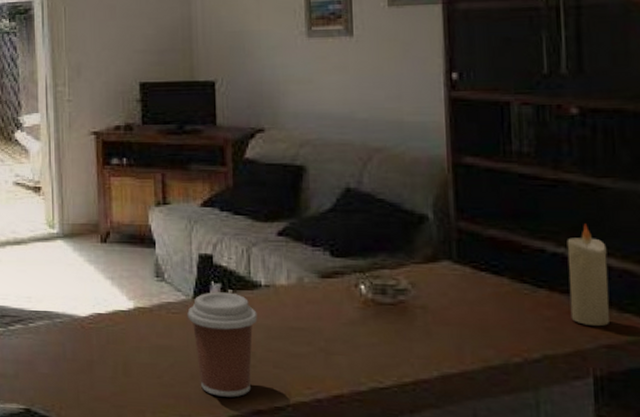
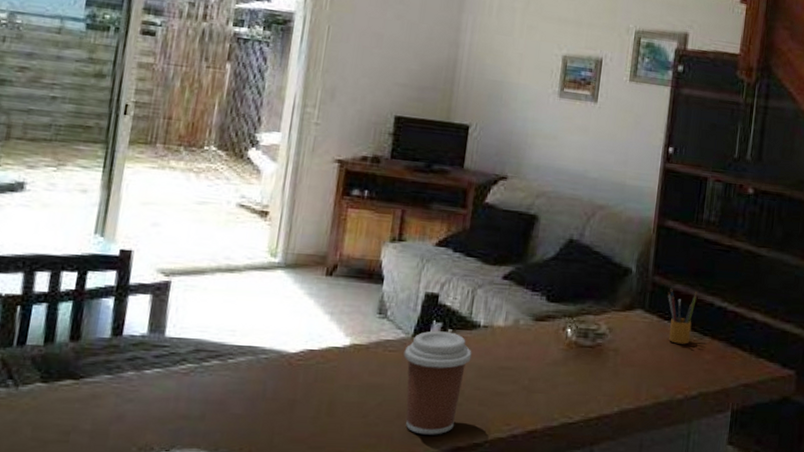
pencil box: none [479,233,520,299] -> present [667,287,698,344]
candle: present [567,224,609,327] -> none [723,284,756,369]

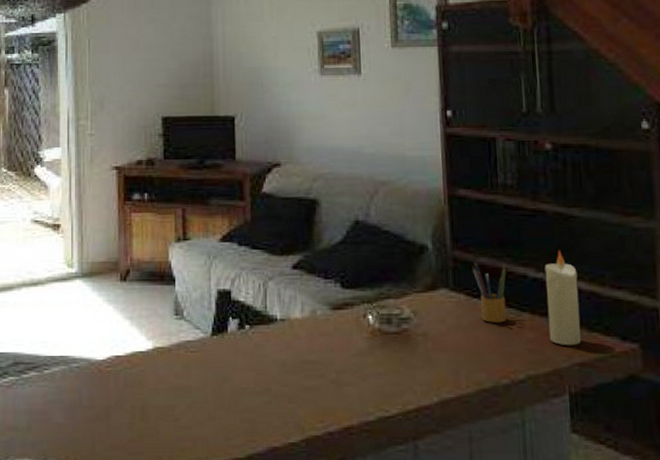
coffee cup: present [403,331,472,435] -> none [205,328,273,436]
candle: none [723,284,756,369] -> present [544,250,581,346]

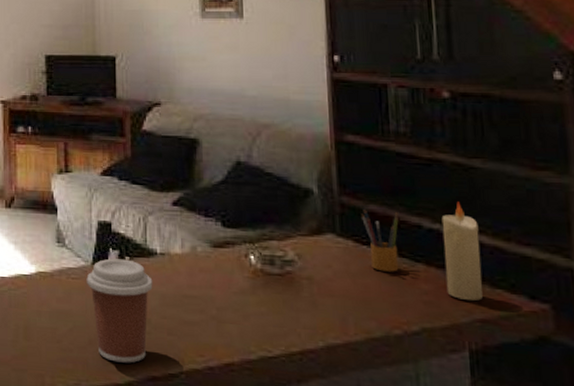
coffee cup: none [205,328,273,436] -> present [86,258,153,363]

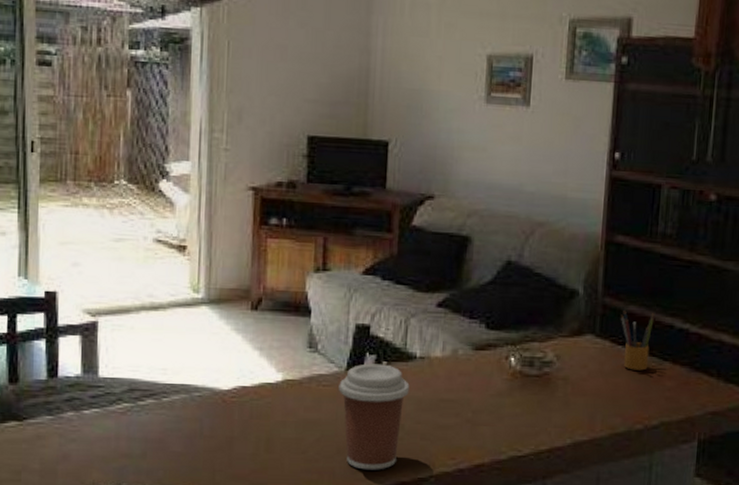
candle: present [441,202,483,301] -> none [687,303,723,396]

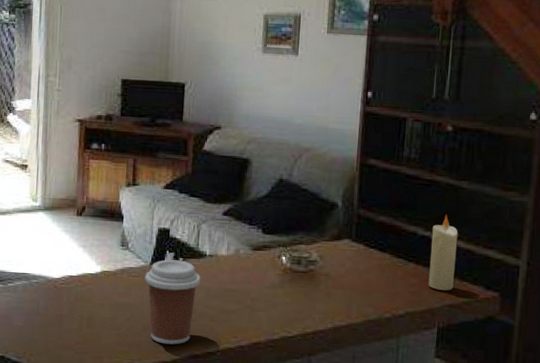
pencil box: present [620,309,655,371] -> none [372,219,401,270]
candle: none [687,303,723,396] -> present [428,215,458,291]

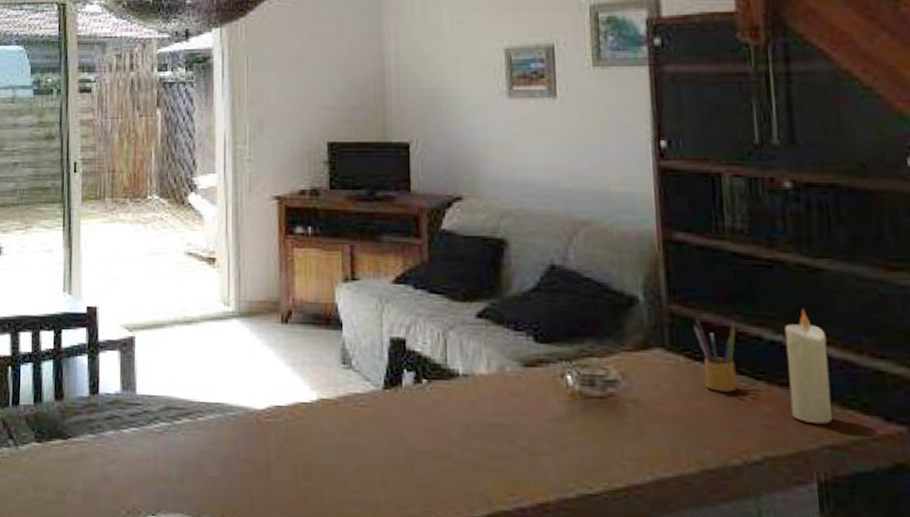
coffee cup: present [144,259,201,345] -> none [377,382,455,506]
pencil box: none [372,219,401,270] -> present [692,318,737,392]

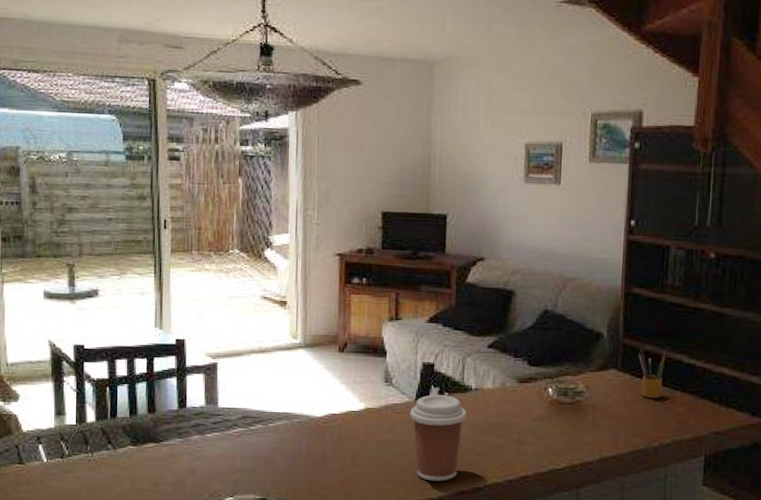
coffee cup: none [377,382,455,506] -> present [409,394,467,481]
candle: present [784,309,832,425] -> none [694,342,723,419]

